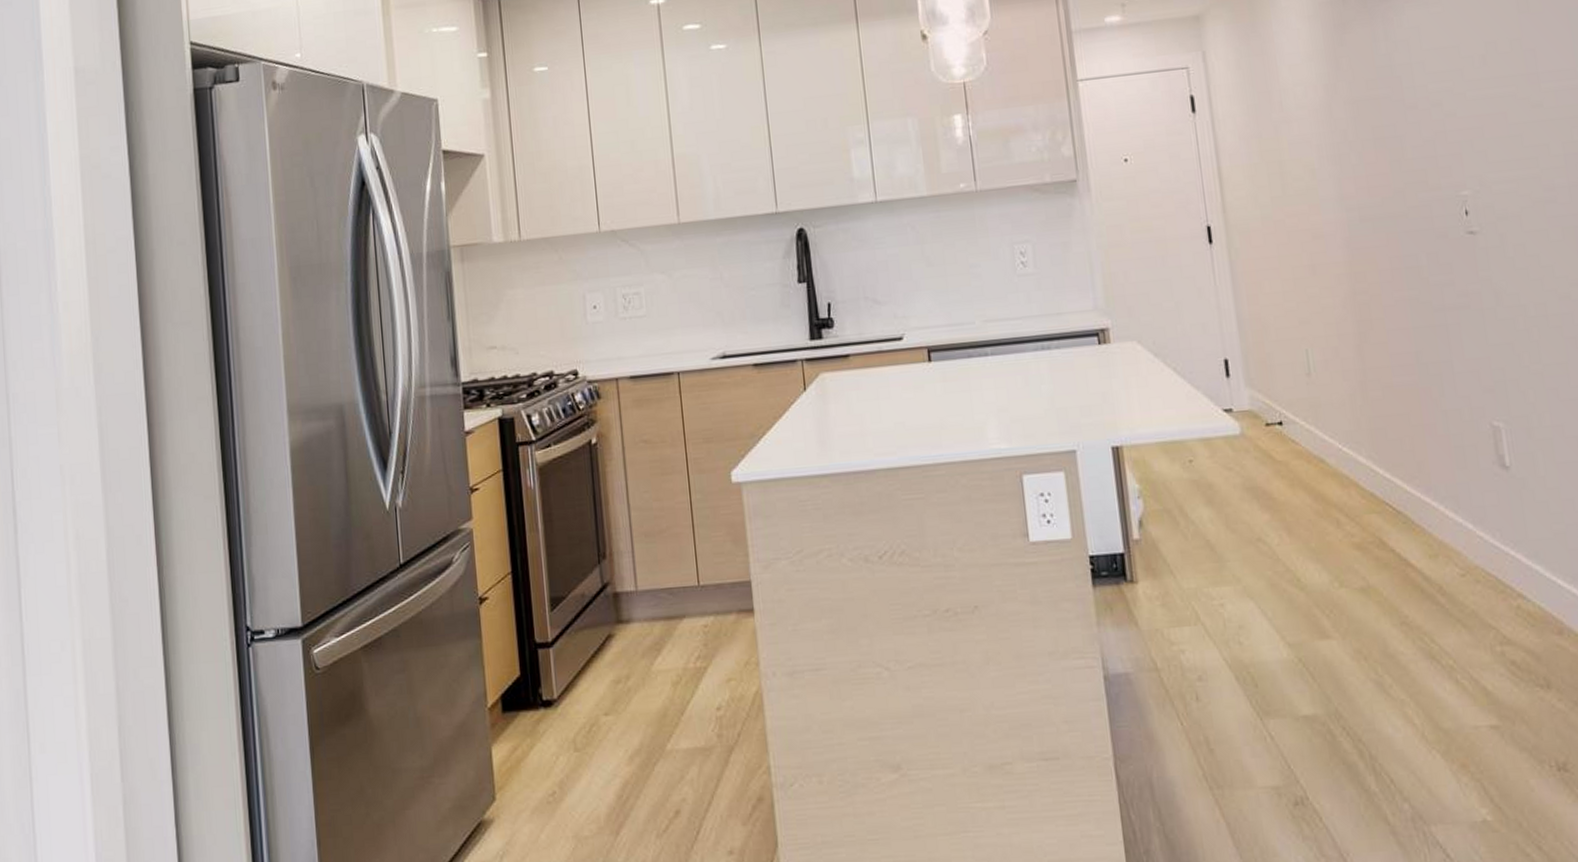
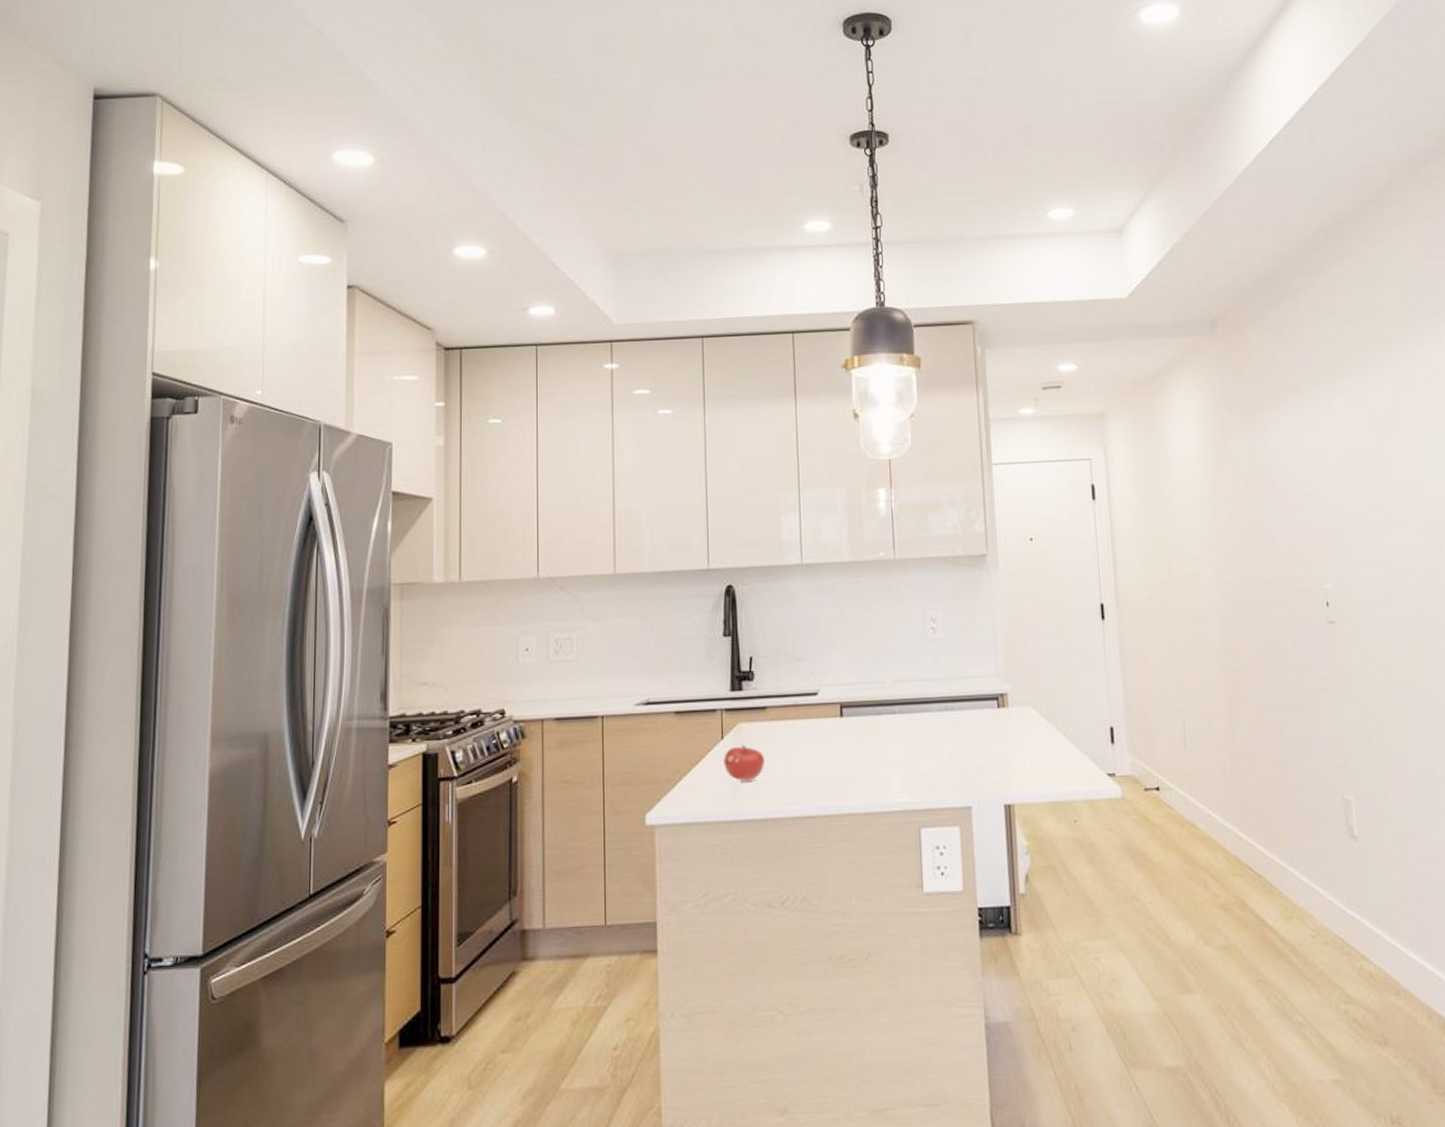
fruit: none [808,395,852,434] -> present [724,744,764,782]

